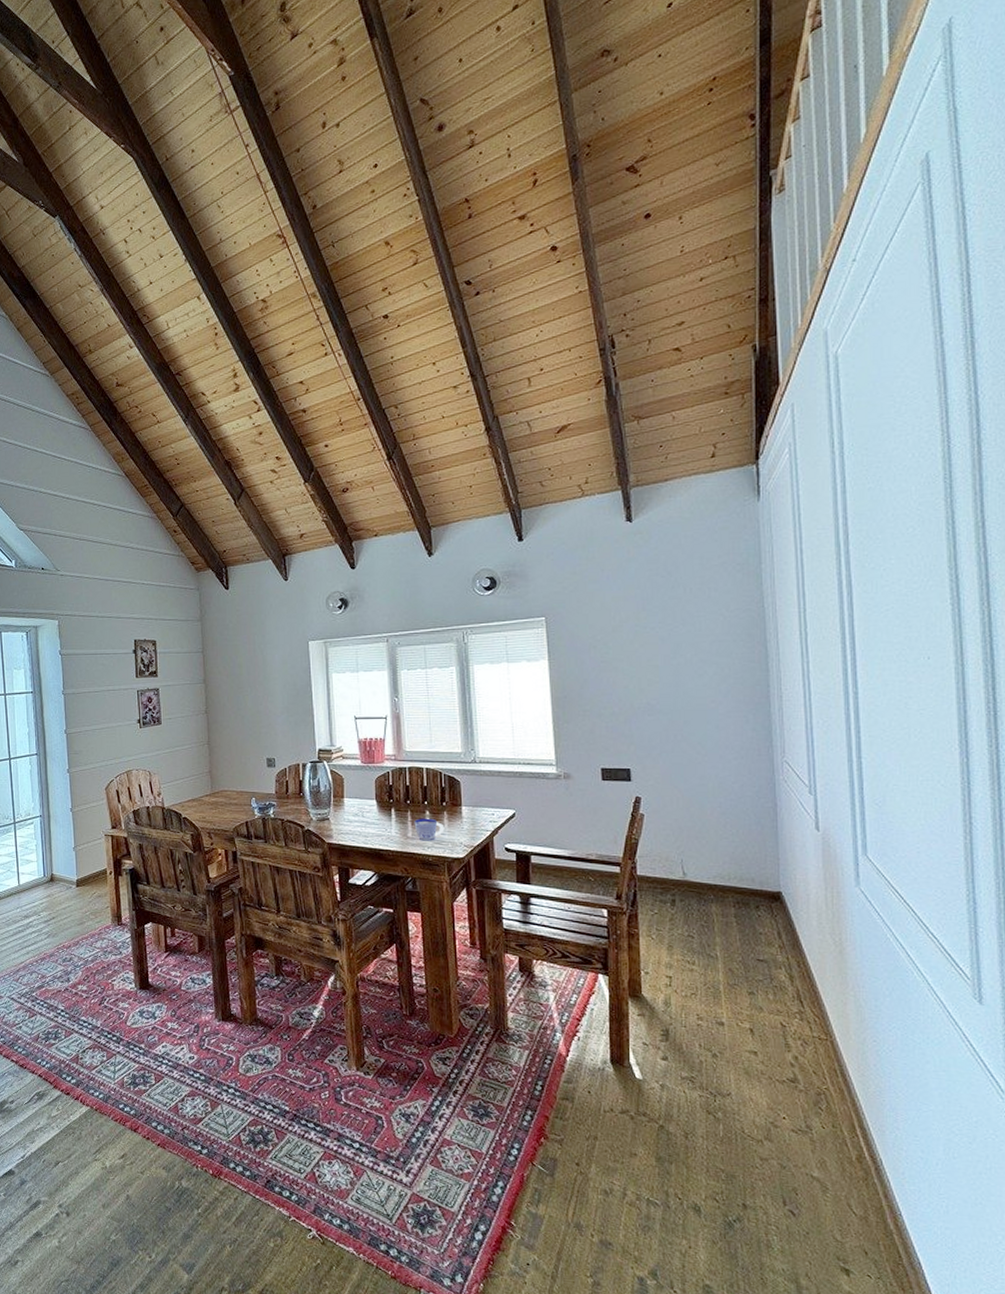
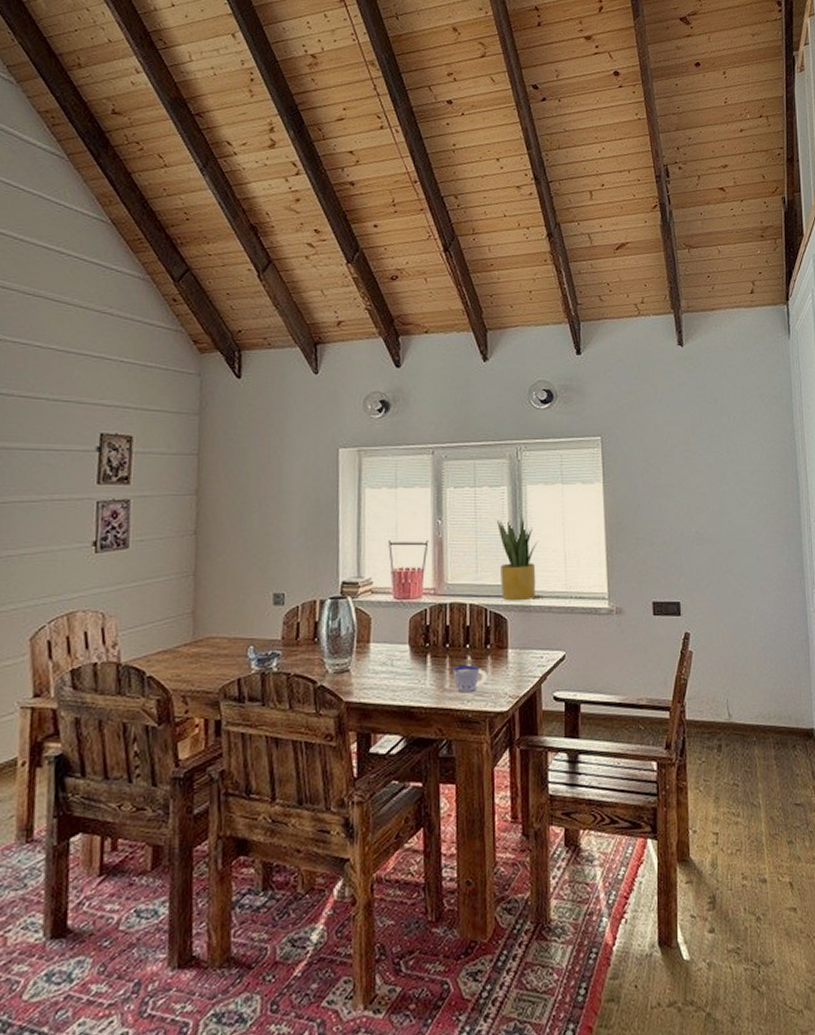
planter: none [448,691,486,766] -> present [497,515,538,601]

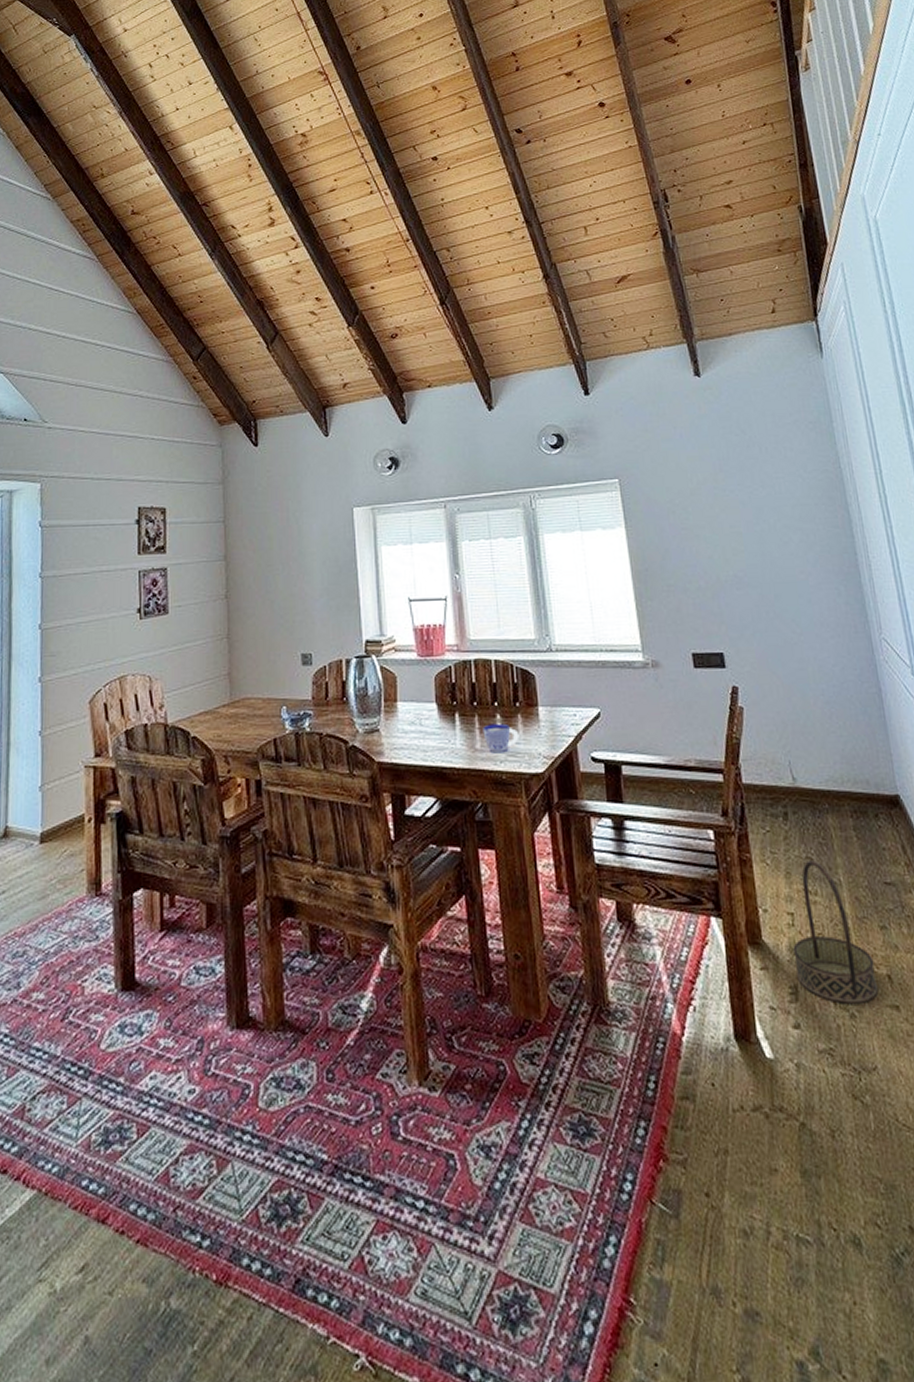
planter: present [497,515,538,601] -> none [516,565,563,656]
basket: none [715,786,782,909] -> present [793,860,879,1004]

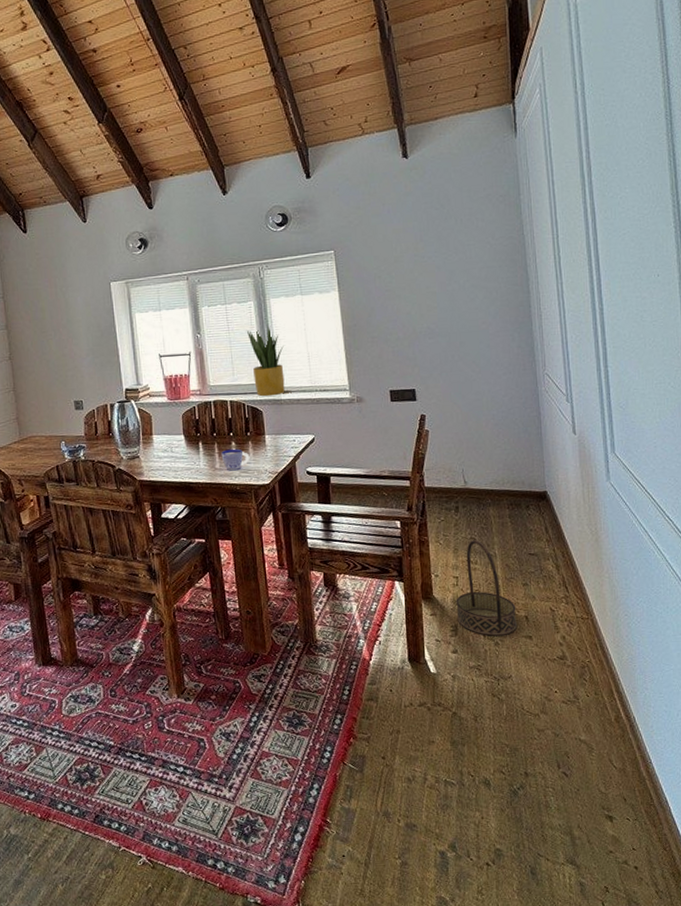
planter: none [516,565,563,656] -> present [247,324,285,397]

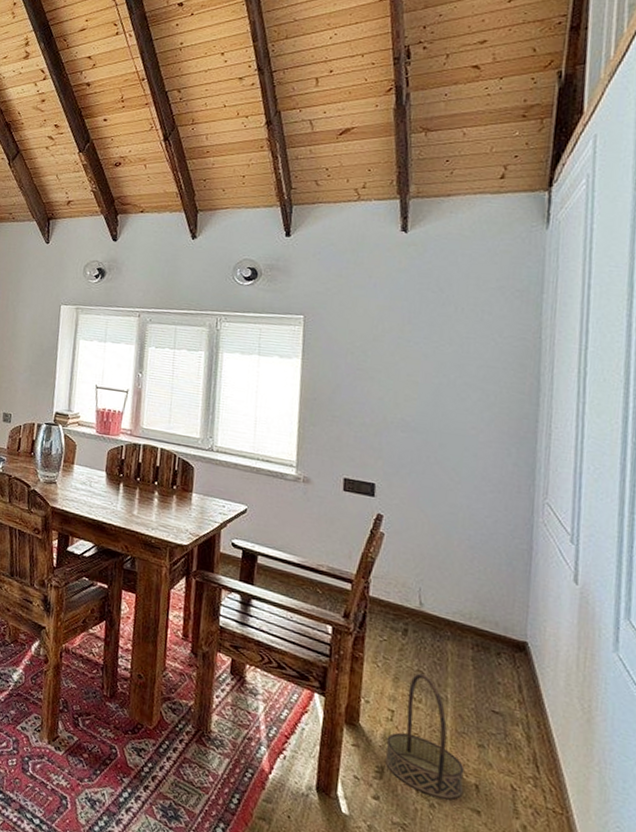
cup: present [221,448,250,471] -> none [141,497,172,522]
planter: present [247,324,285,397] -> none [190,378,230,455]

